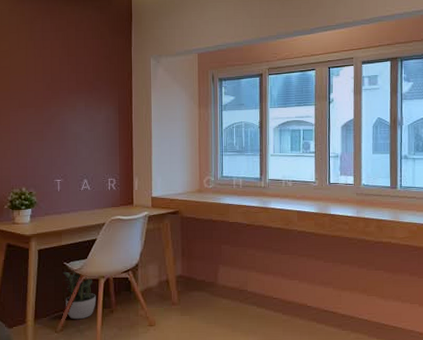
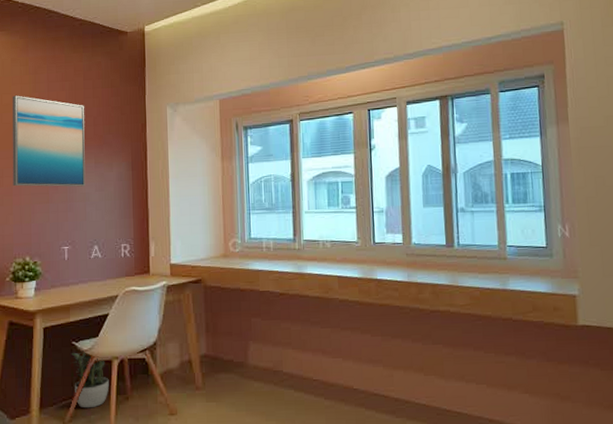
wall art: none [9,42,77,127] -> present [12,95,86,187]

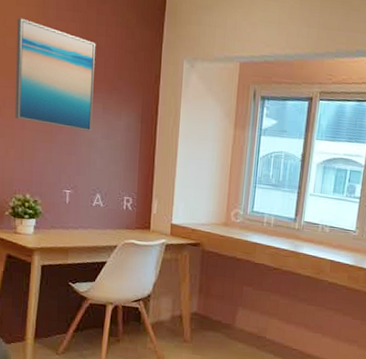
potted plant: present [71,348,109,409] -> none [67,289,103,344]

